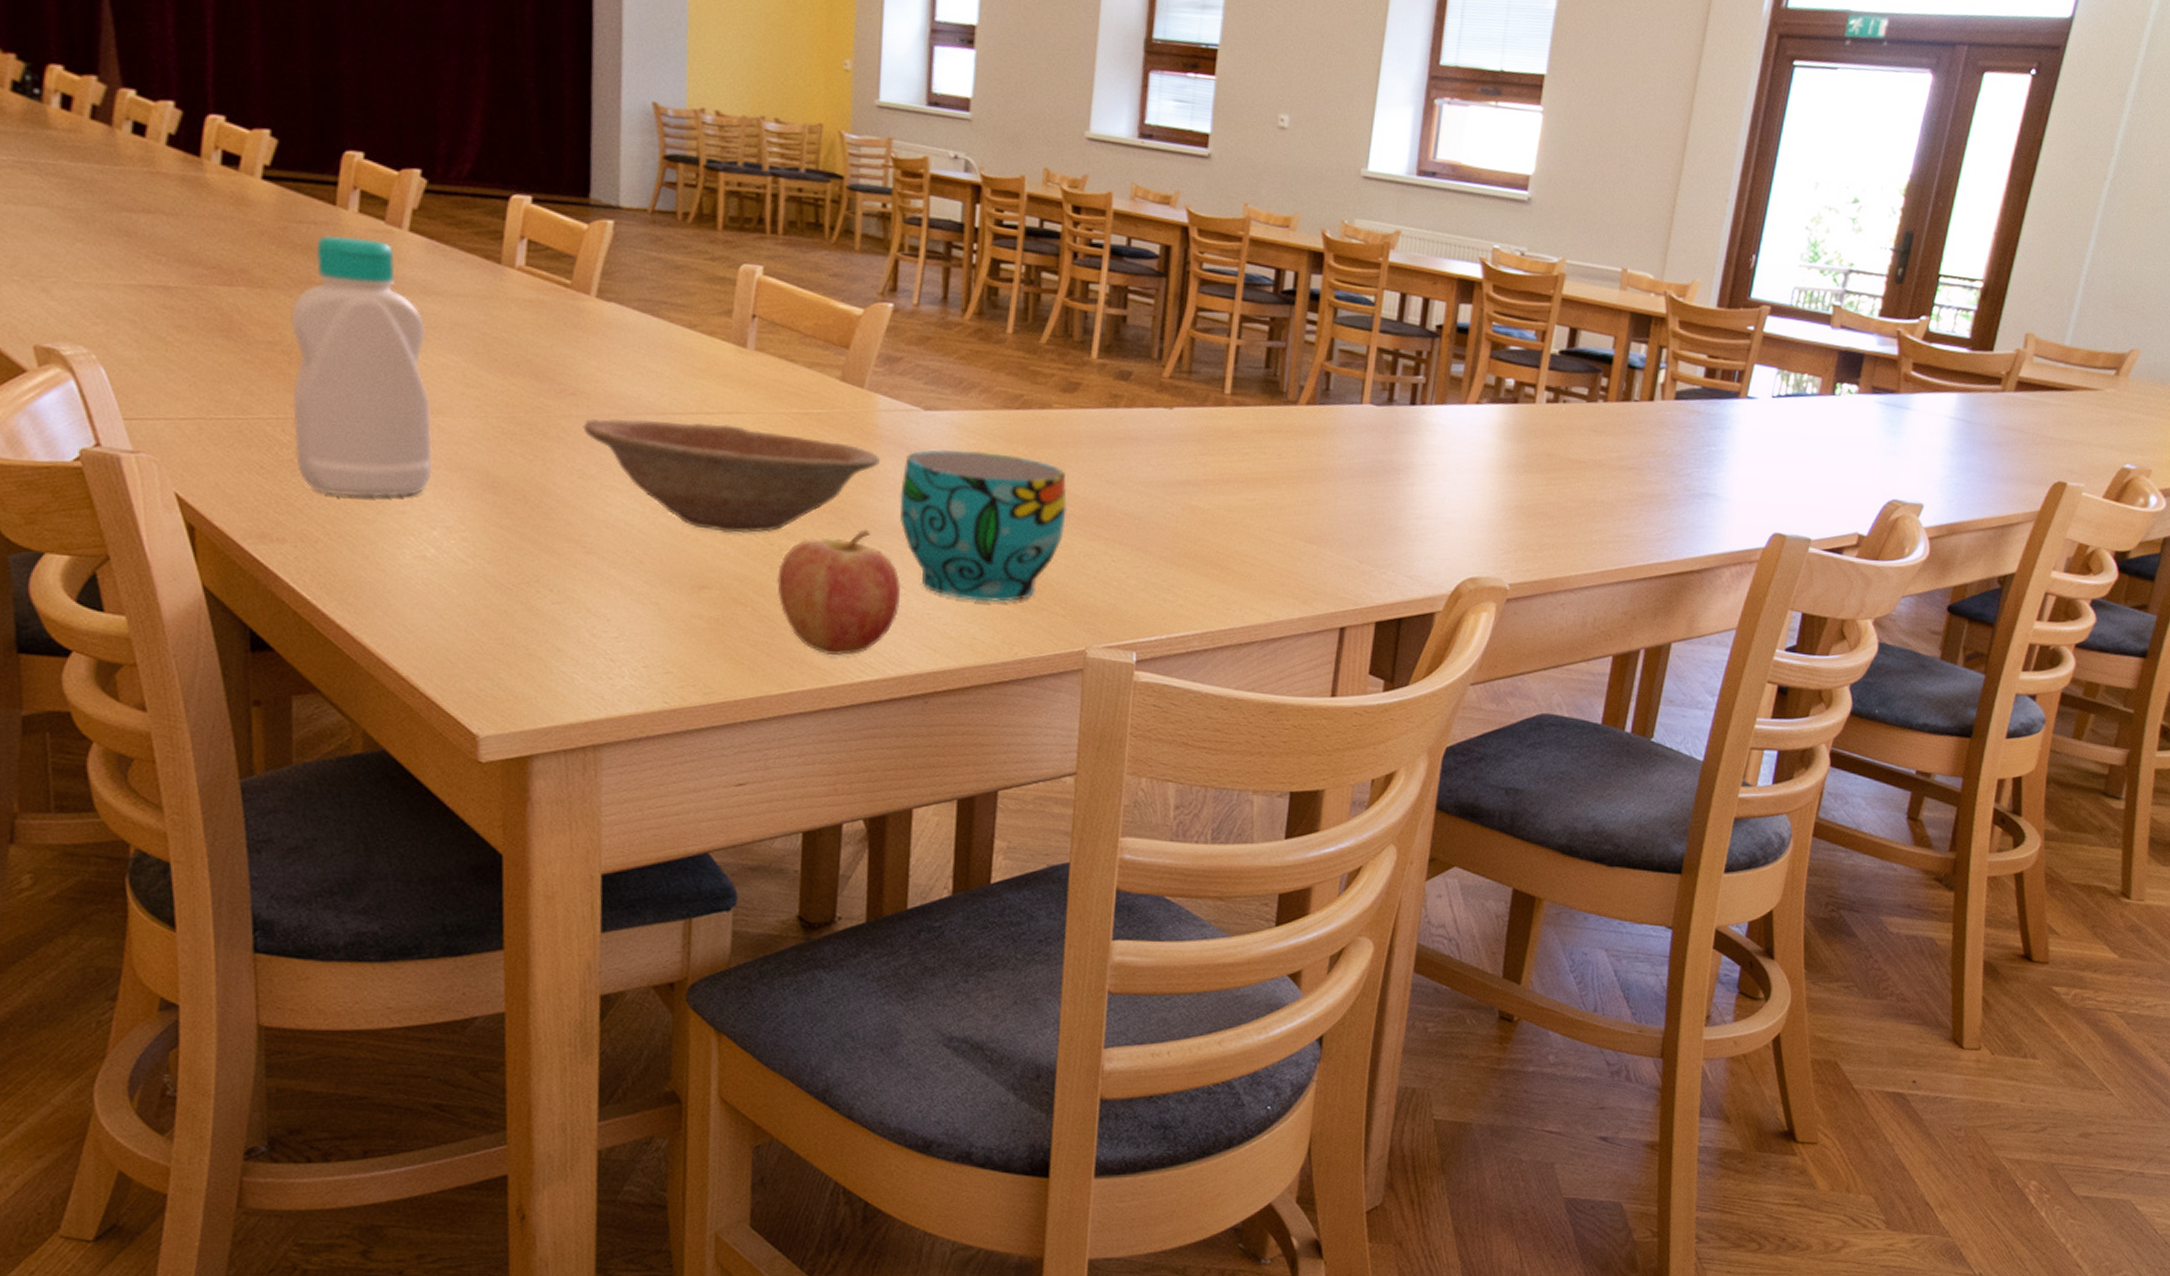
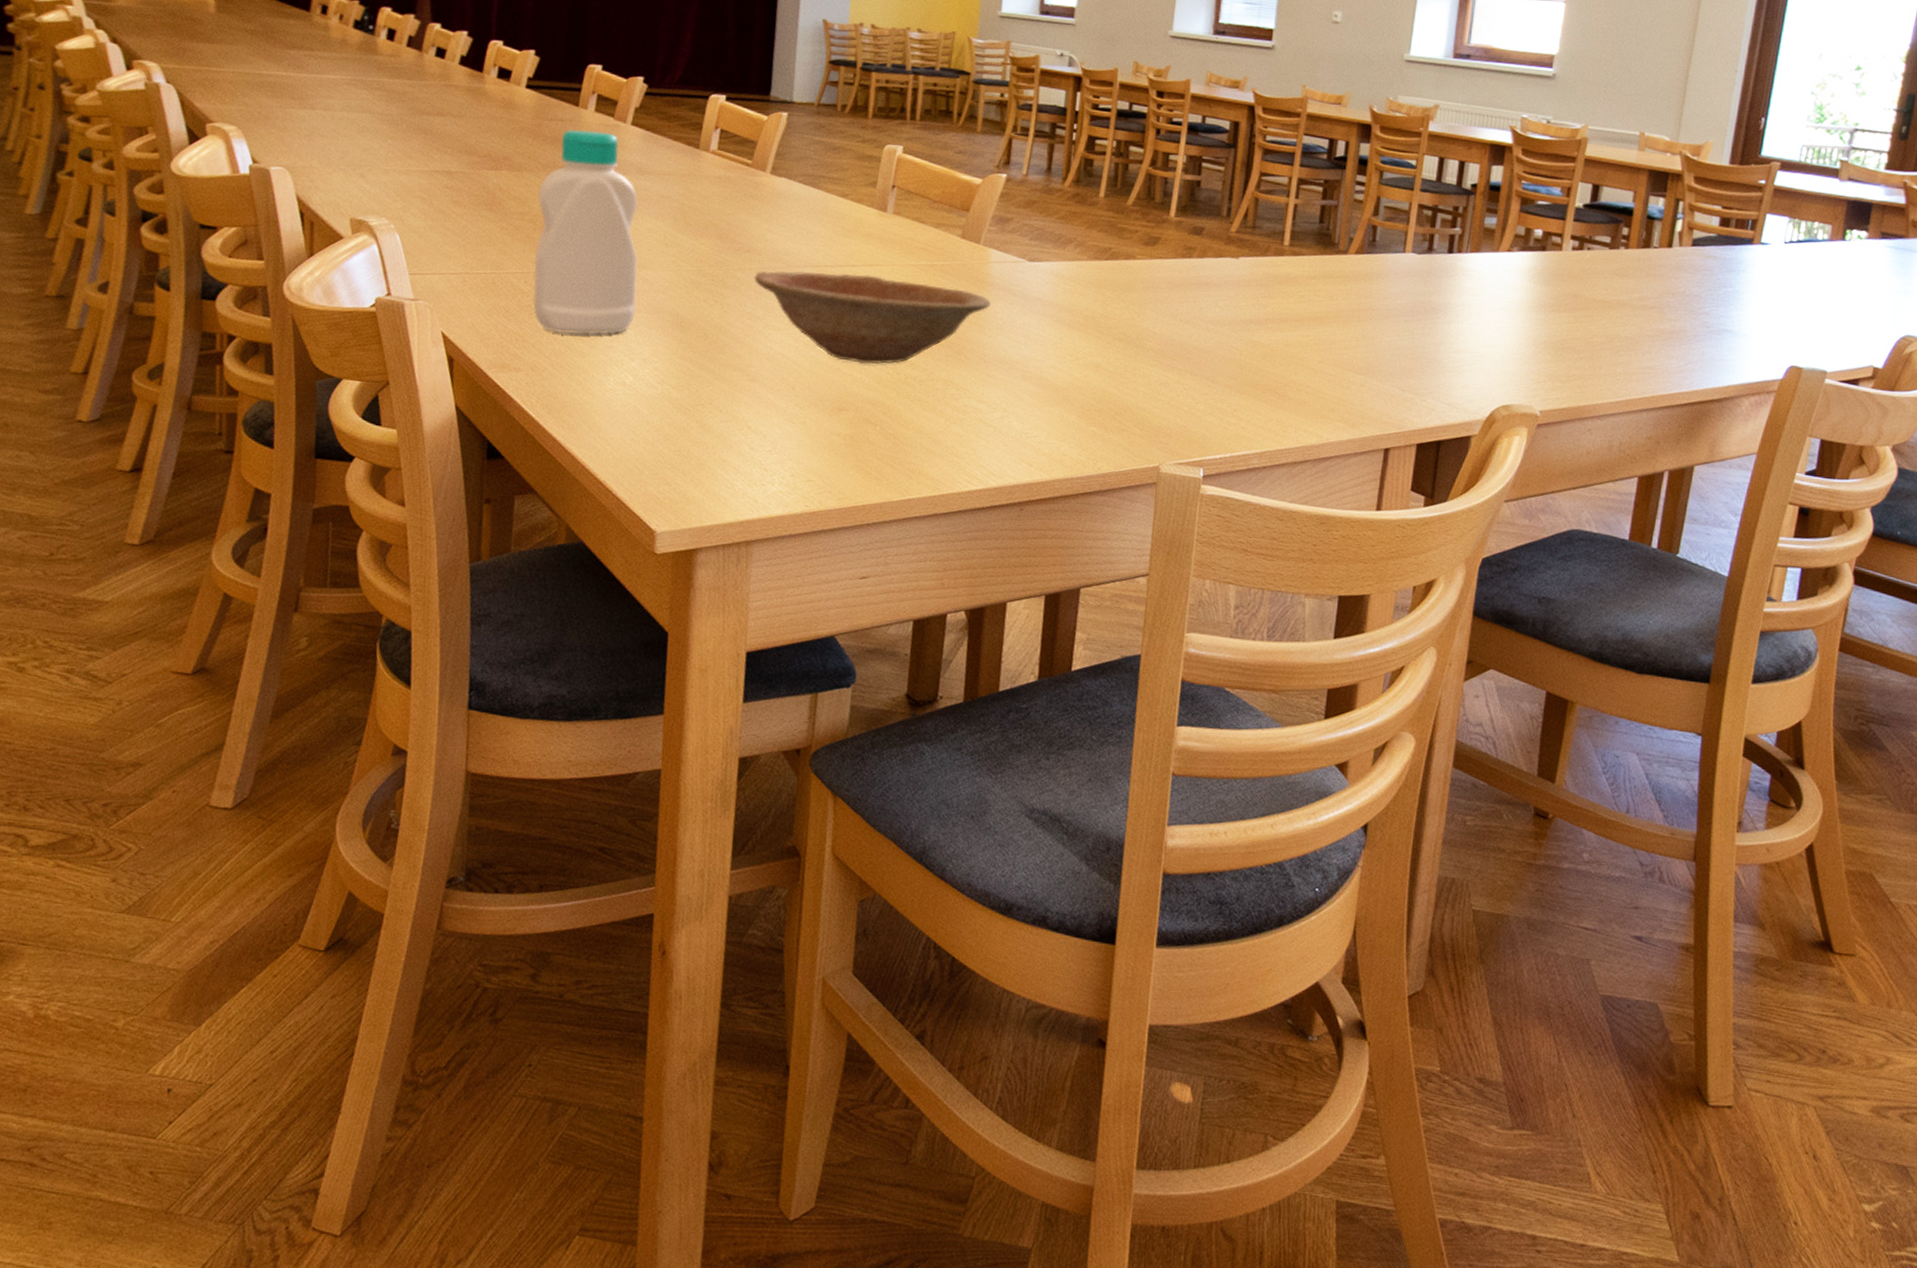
fruit: present [777,529,902,656] -> none [902,361,1005,468]
cup: present [899,450,1067,603] -> none [1005,294,1146,424]

